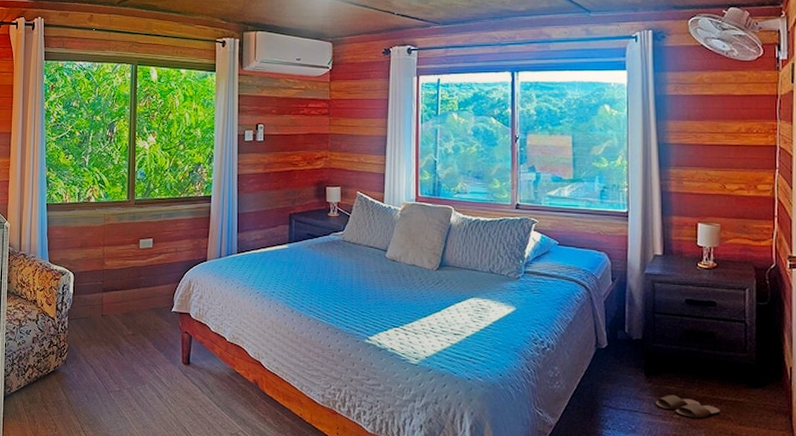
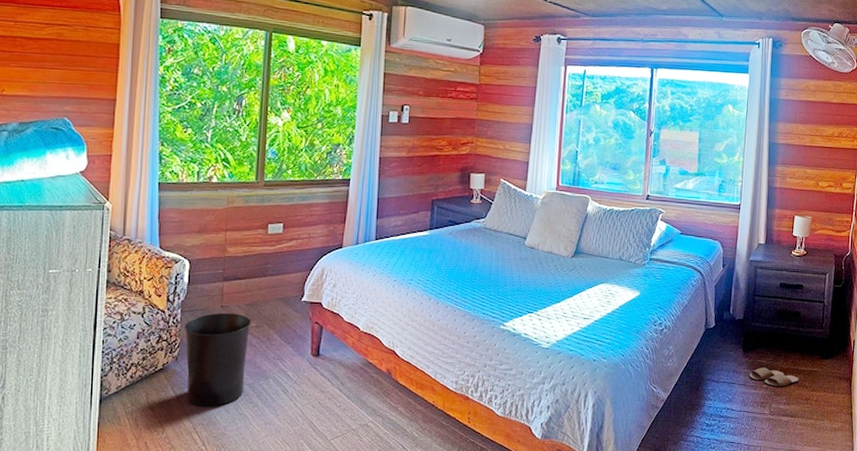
waste bin: none [71,321,128,409] -> present [184,313,251,407]

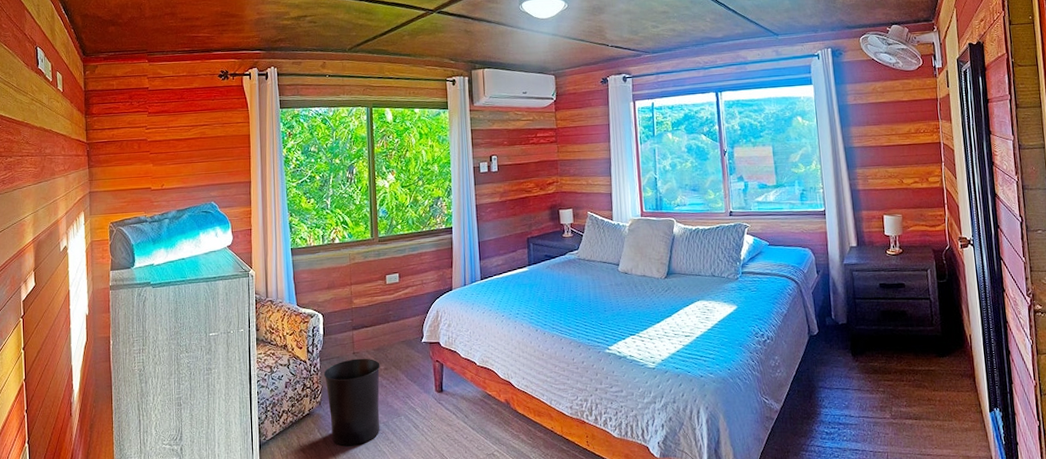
slipper: present [749,367,799,387] -> none [862,370,917,389]

